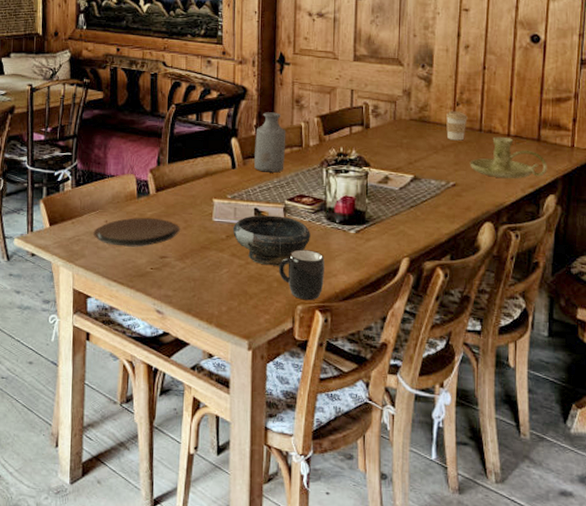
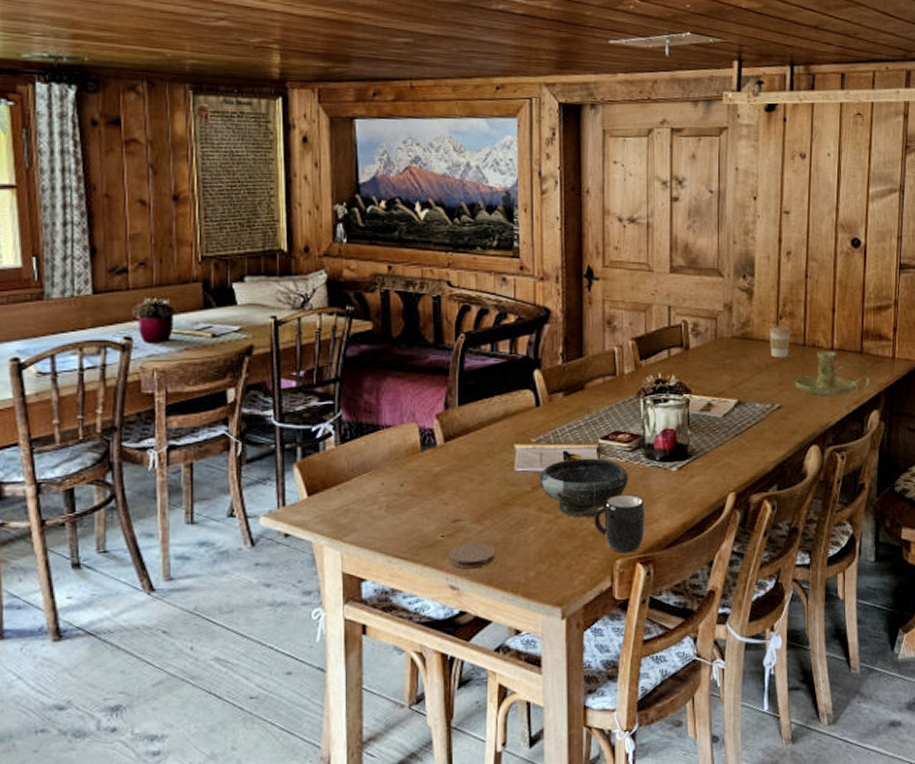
plate: present [93,217,181,247] -> none [366,473,477,513]
coaster: none [155,277,195,298] -> present [448,543,496,569]
bottle: present [254,112,286,173] -> none [562,337,598,408]

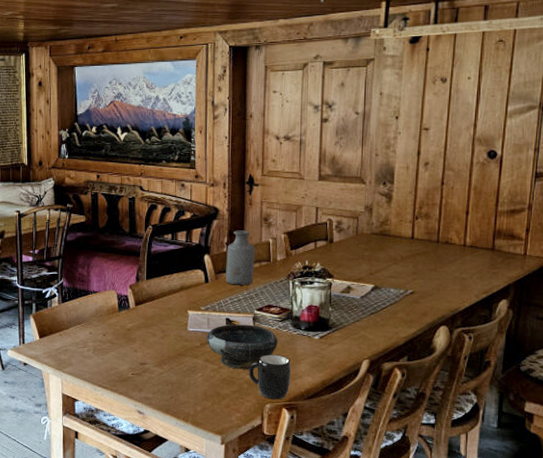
coaster: present [448,543,496,569] -> none [136,381,172,400]
bottle: none [562,337,598,408] -> present [226,230,255,286]
coffee cup: present [768,324,791,358] -> none [405,224,426,252]
candle holder: present [794,351,870,397] -> none [427,247,501,286]

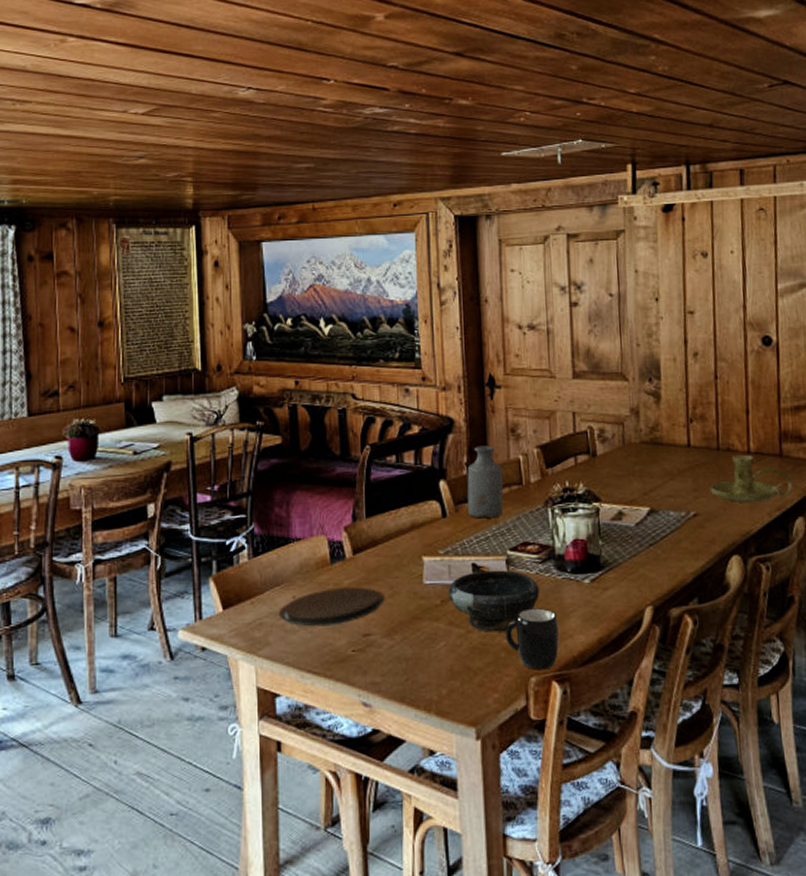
plate: none [79,328,159,356] -> present [278,587,386,627]
candle holder: none [427,247,501,286] -> present [709,454,793,503]

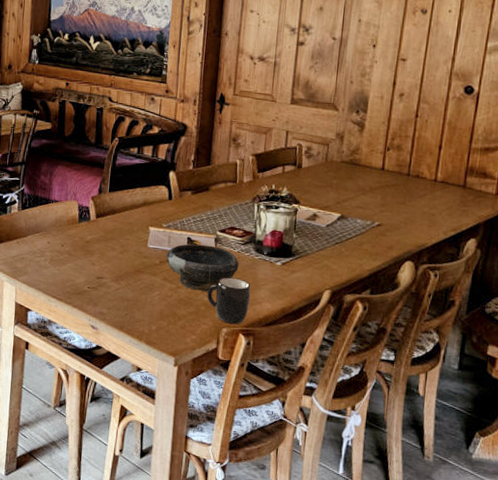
plate: present [278,587,386,627] -> none [36,240,118,268]
bottle: present [467,446,504,519] -> none [190,148,222,206]
candle holder: present [709,454,793,503] -> none [395,181,471,222]

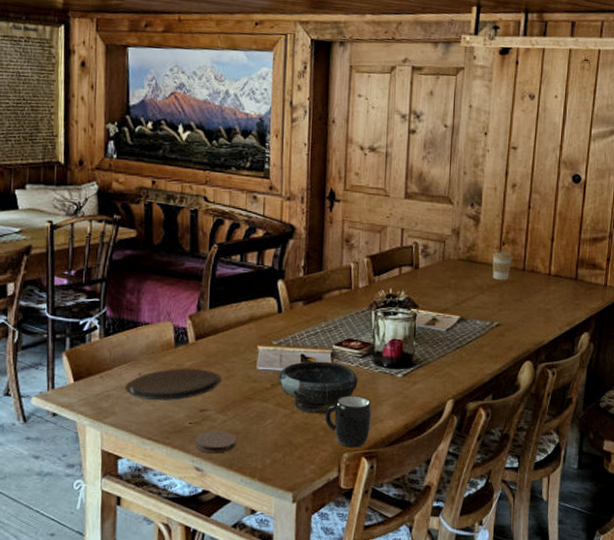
plate: none [36,240,118,268] -> present [124,368,223,401]
coaster: none [91,296,128,316] -> present [194,431,237,454]
coffee cup: none [375,155,397,184] -> present [492,250,512,281]

